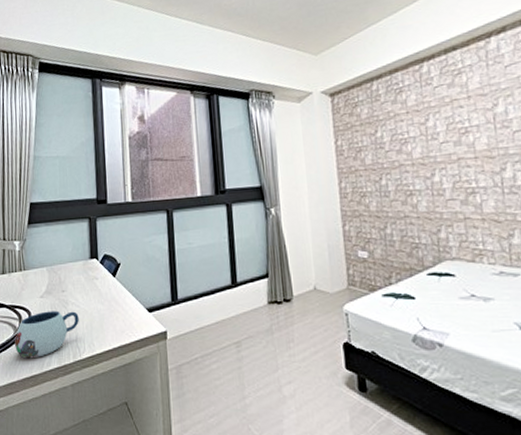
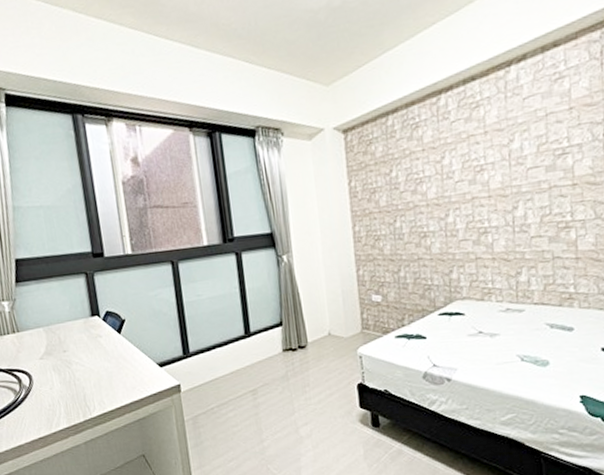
mug: present [15,311,79,359] -> none [16,371,86,422]

